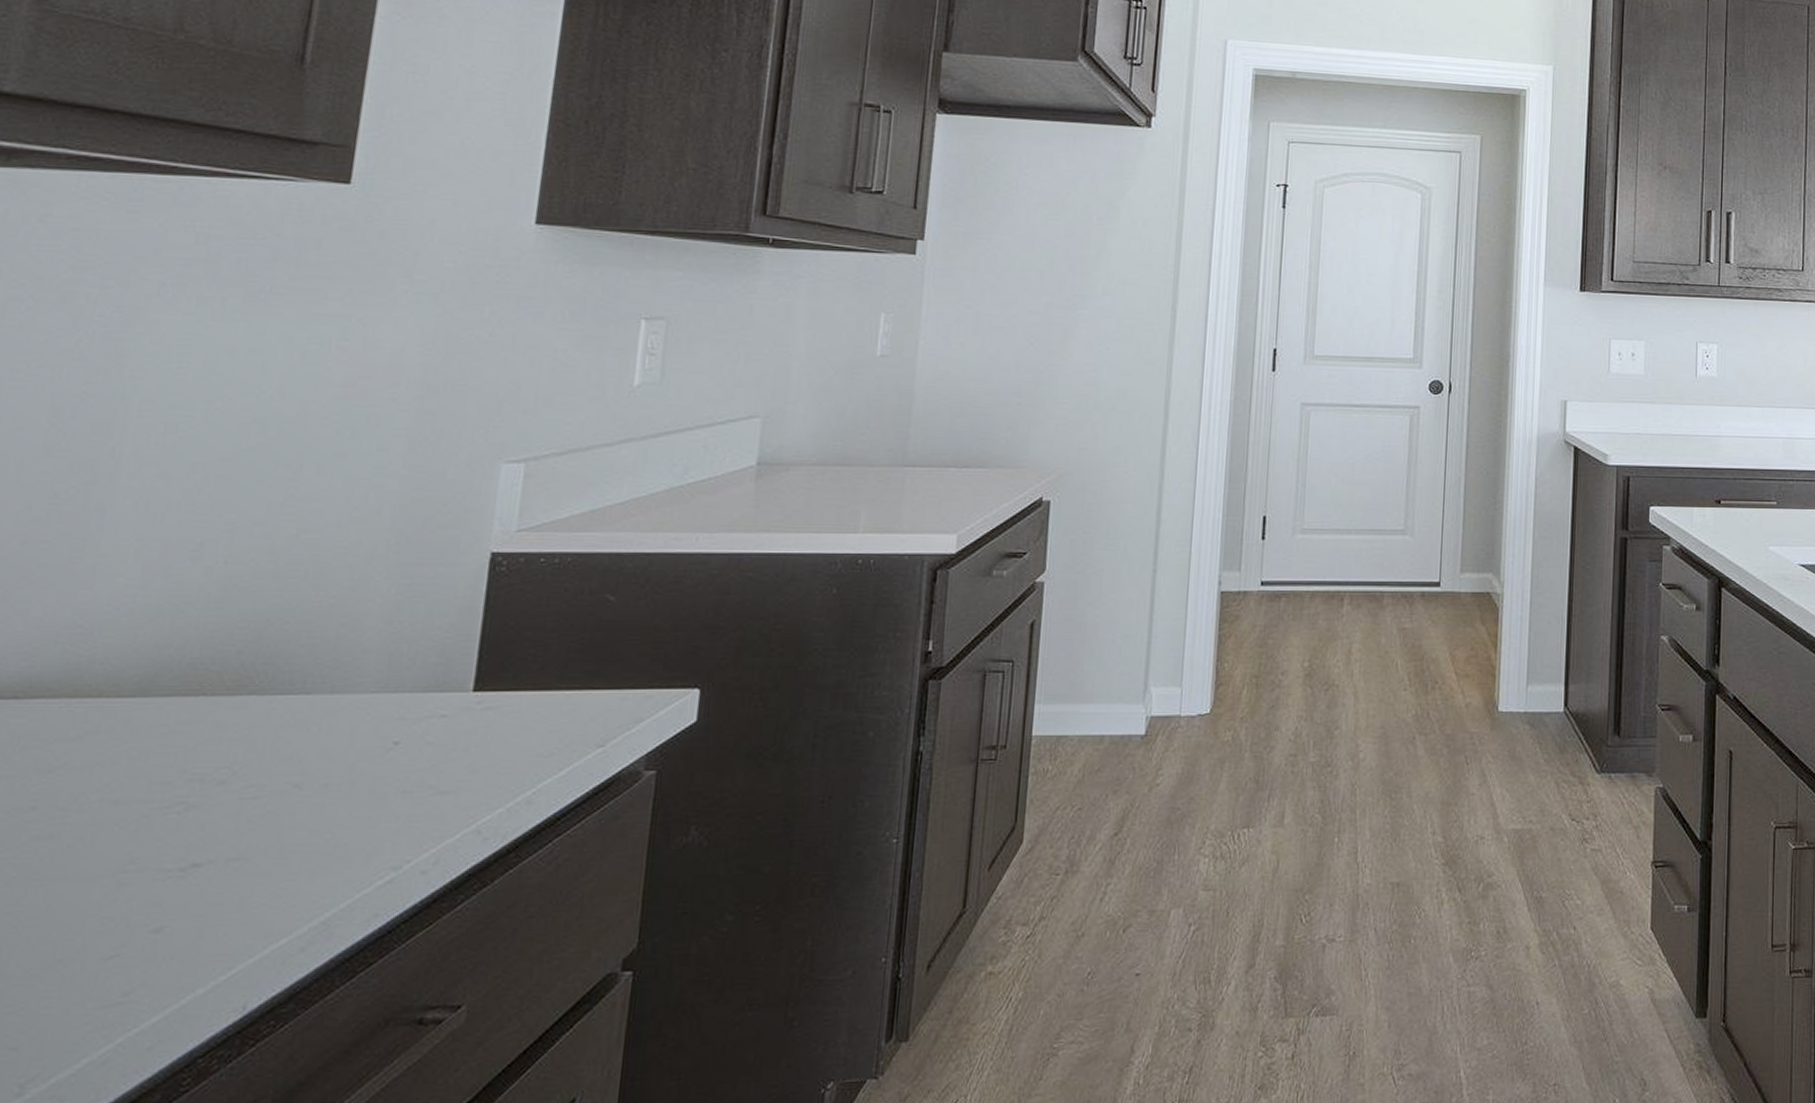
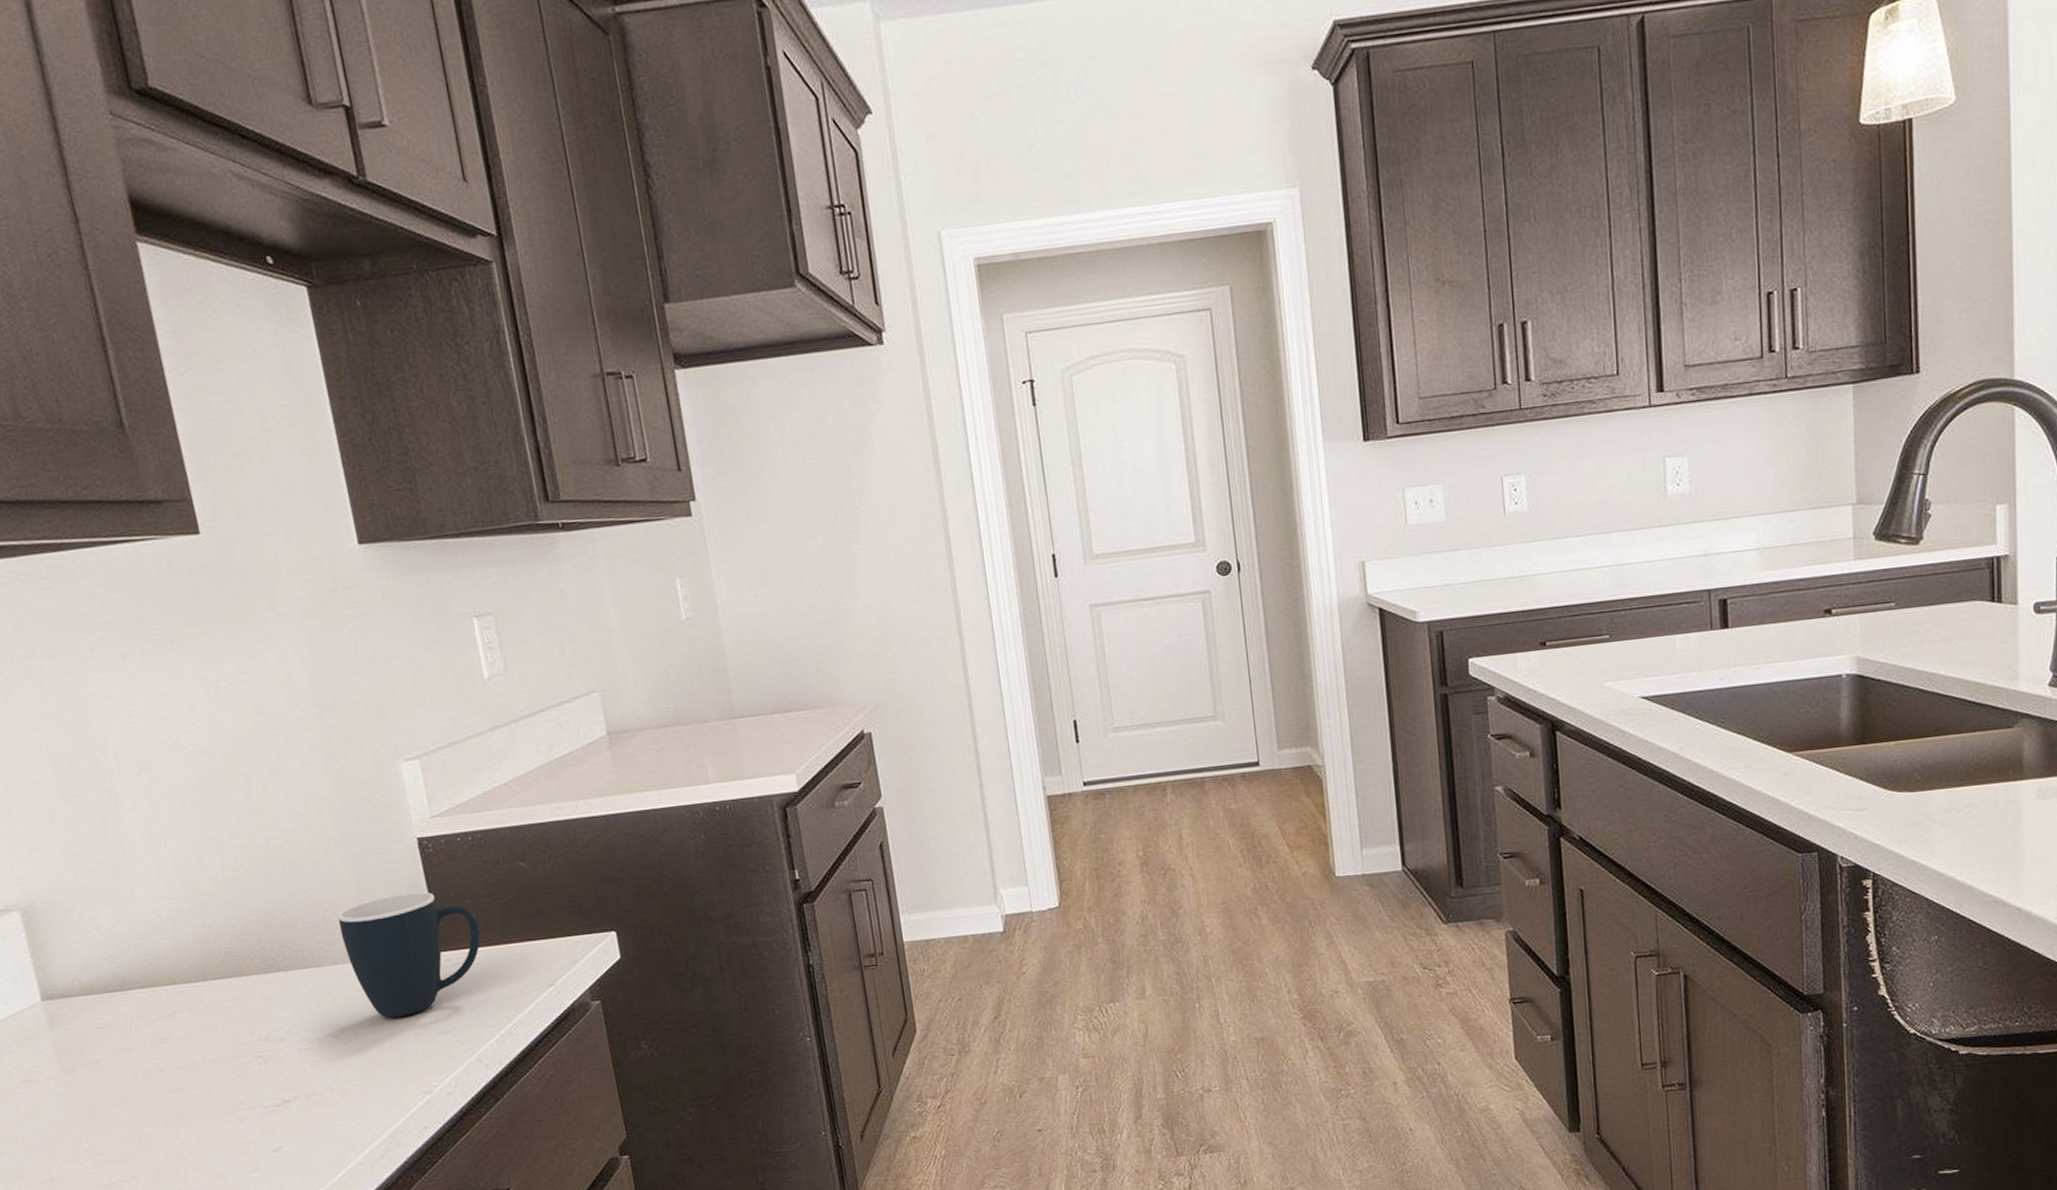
mug: none [350,616,534,767] -> present [338,891,481,1018]

